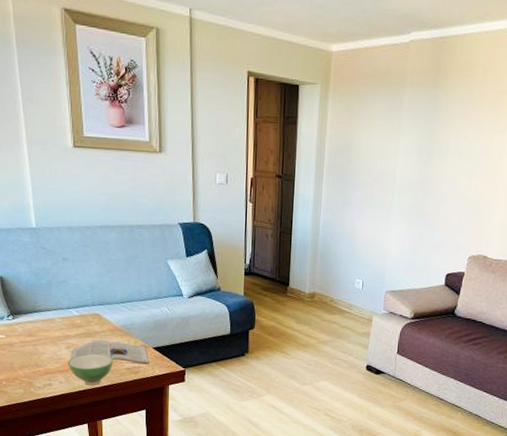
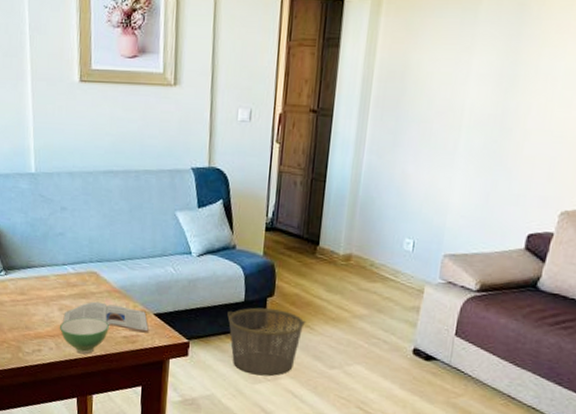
basket: none [217,338,282,395] -> present [227,307,306,376]

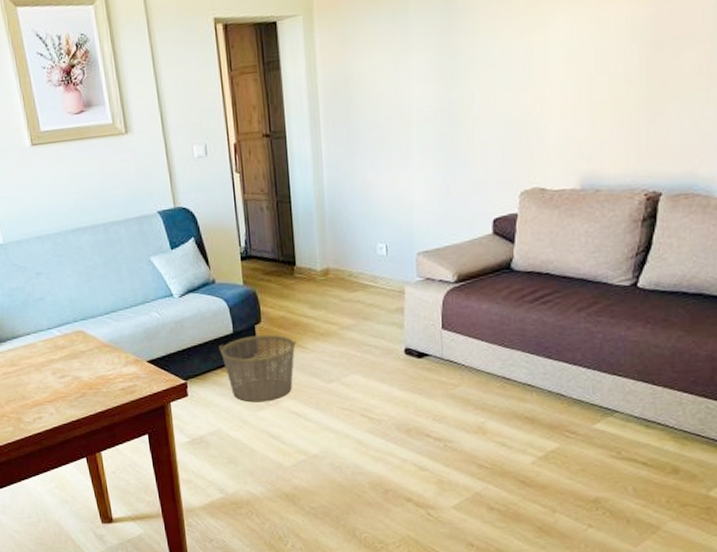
bowl: present [59,317,110,355] -> none [55,375,106,414]
magazine: present [63,301,149,333] -> none [58,359,145,386]

